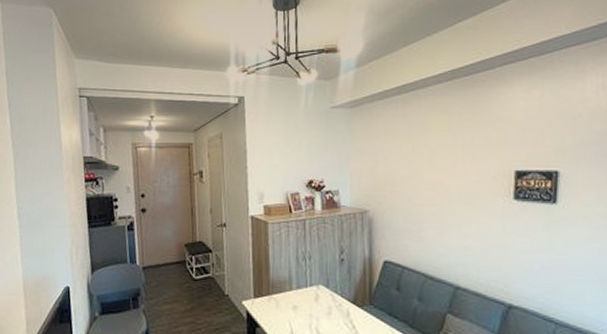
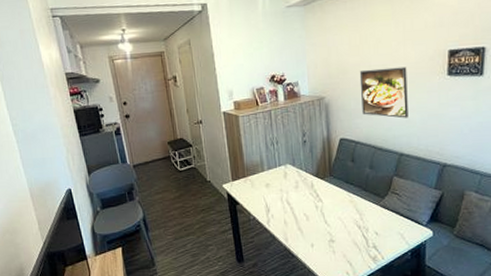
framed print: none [410,183,466,245] -> present [359,66,408,119]

